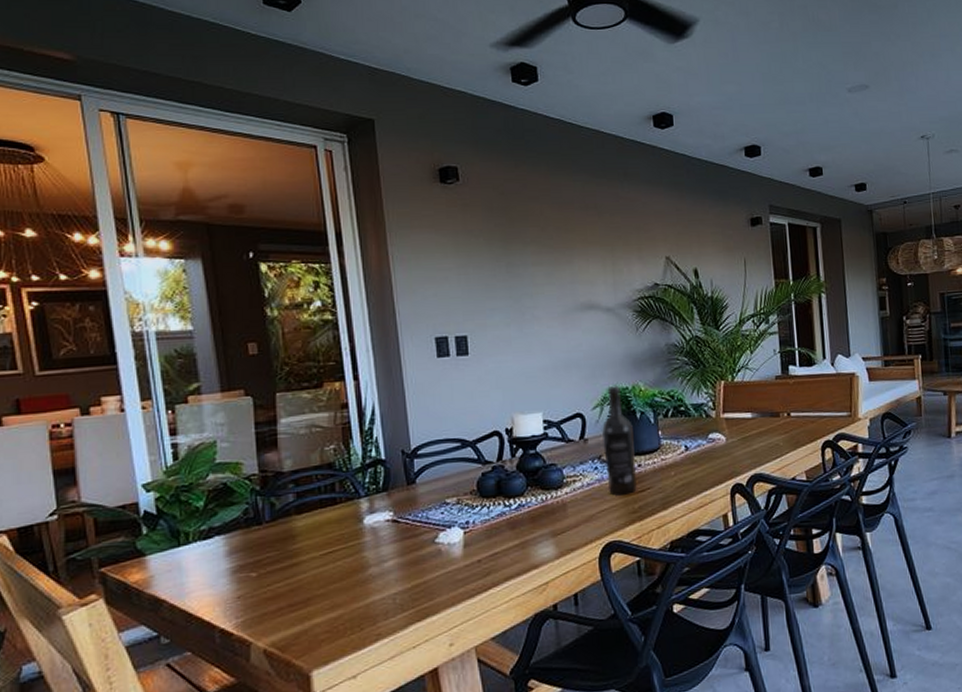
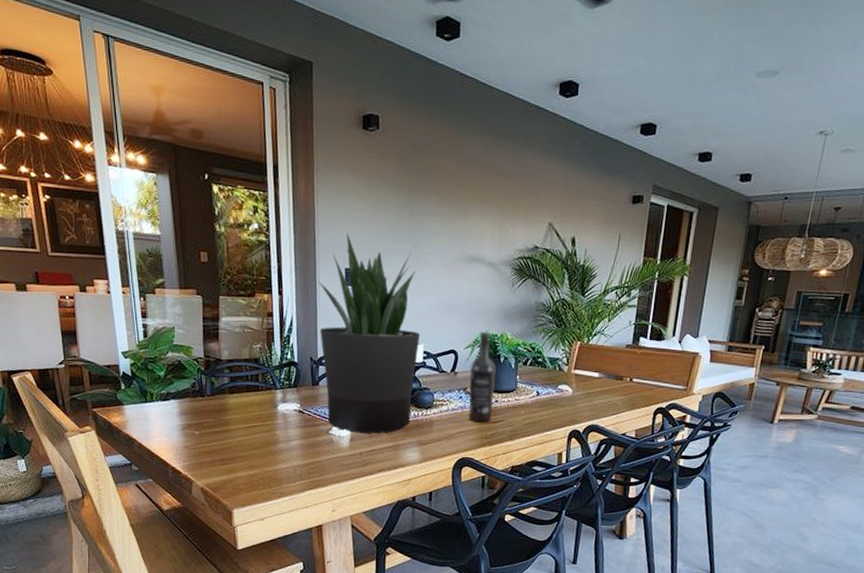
planter: none [403,297,538,536] -> present [318,233,421,434]

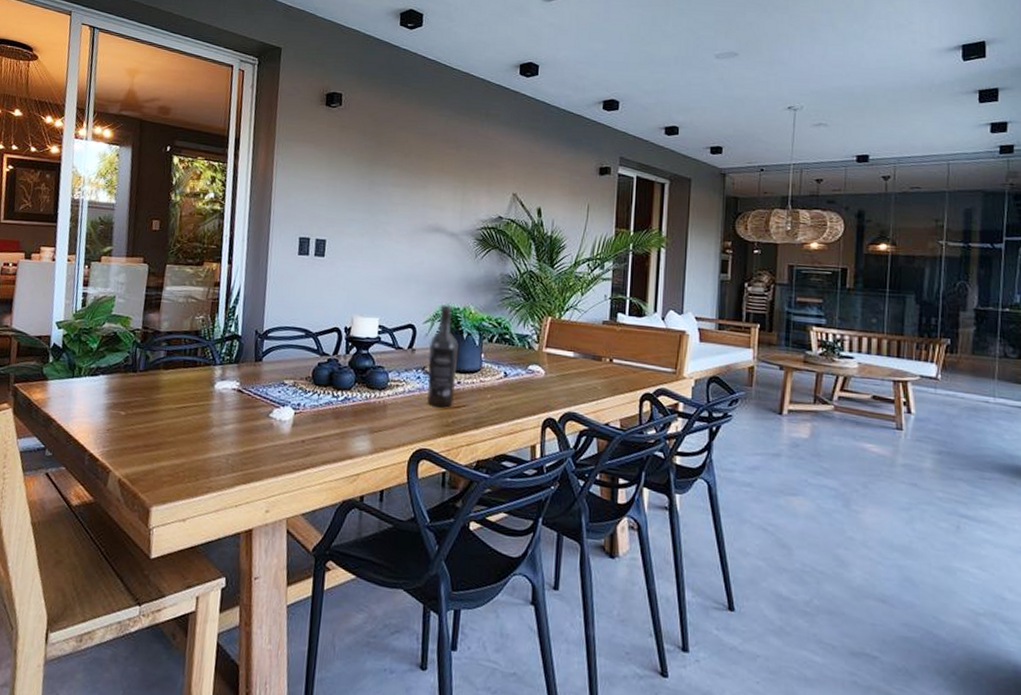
planter: present [318,233,421,434] -> none [267,202,376,418]

